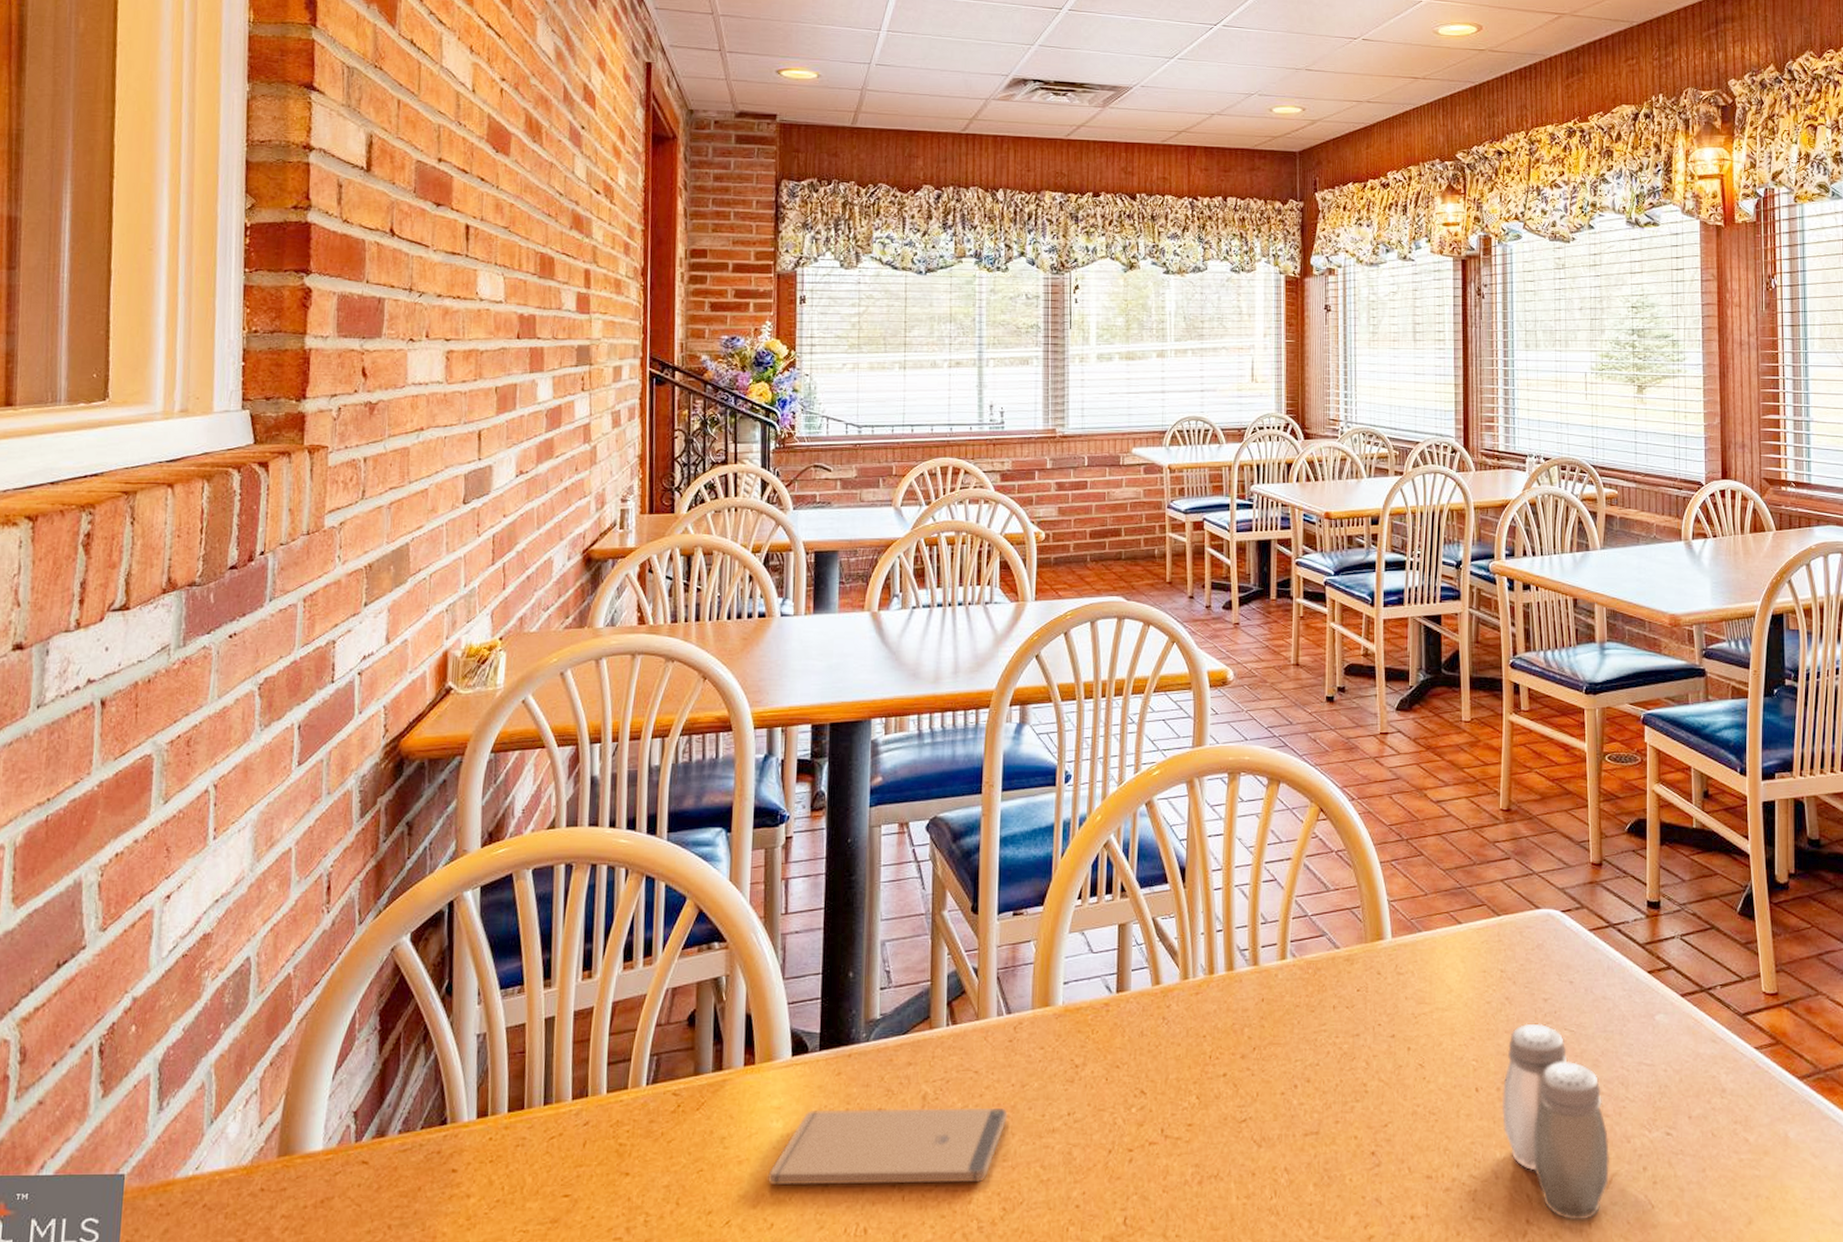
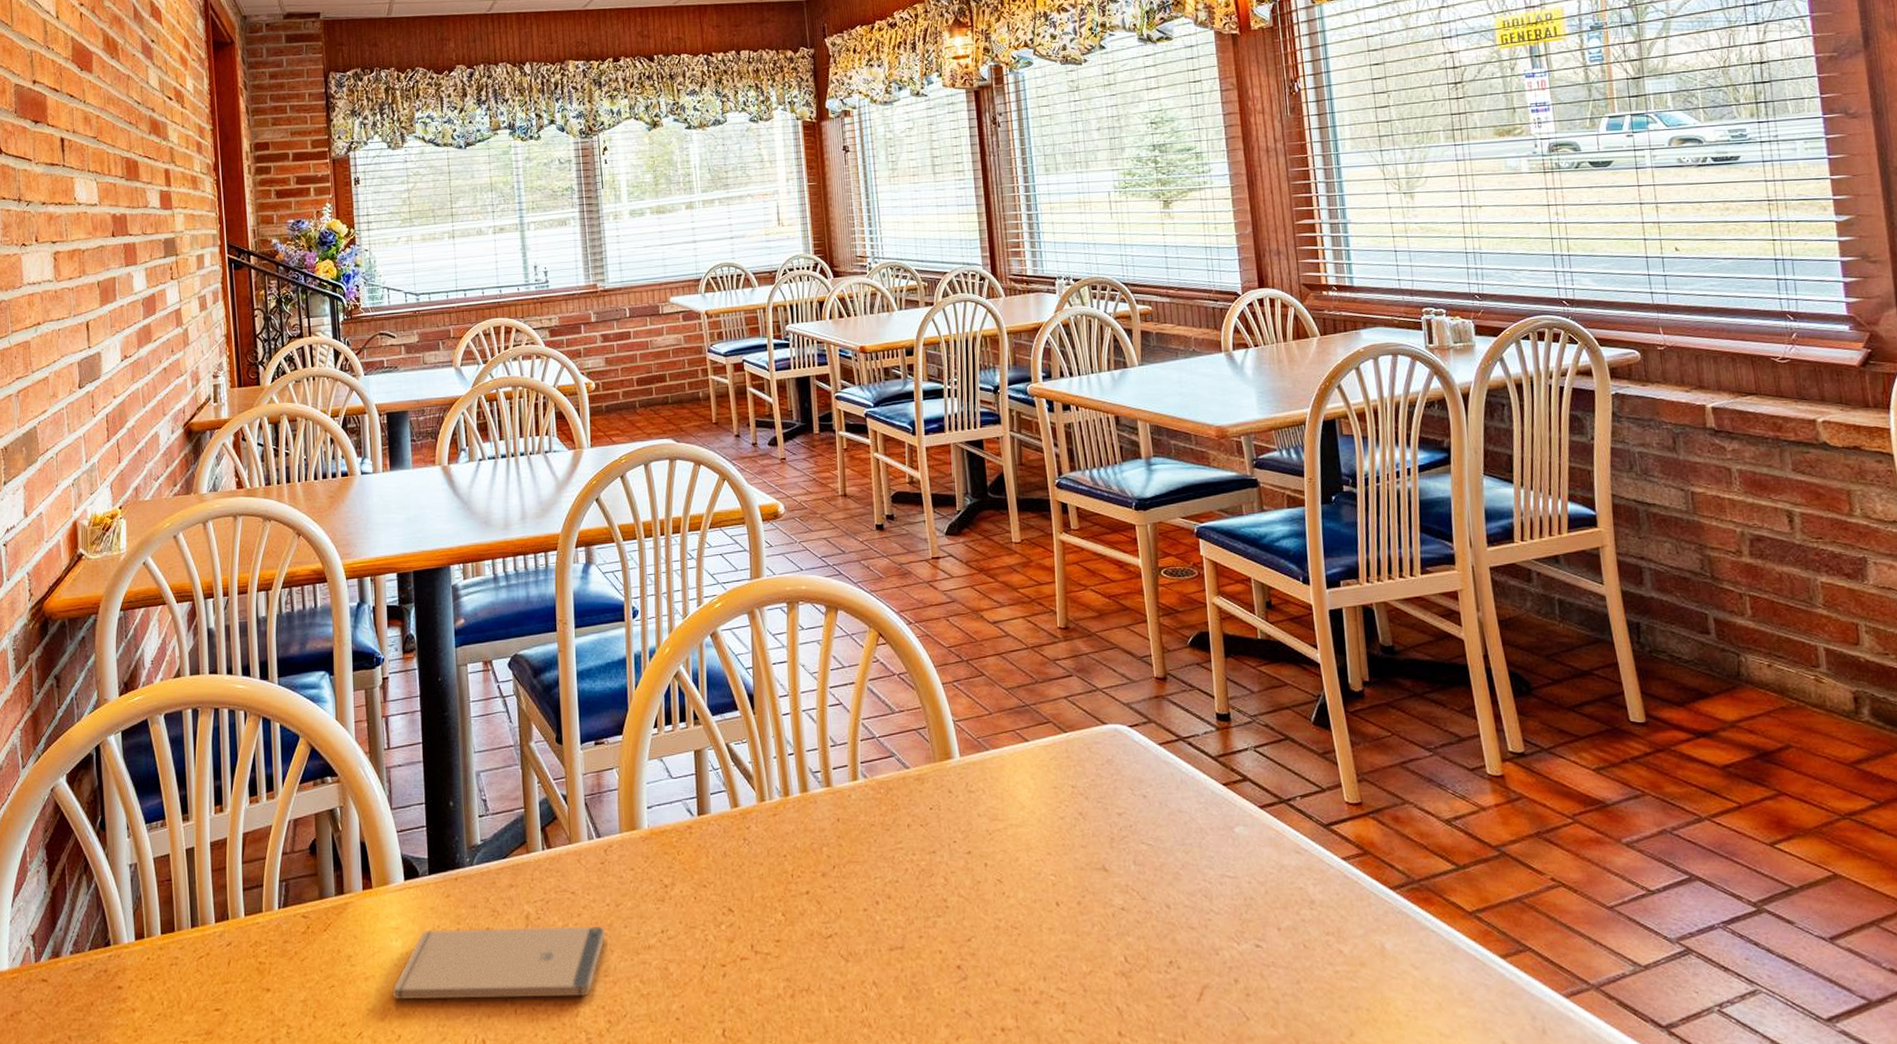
salt and pepper shaker: present [1501,1023,1610,1221] -> none [1083,837,1200,1033]

